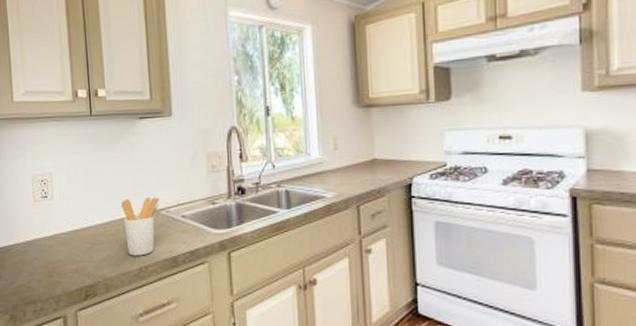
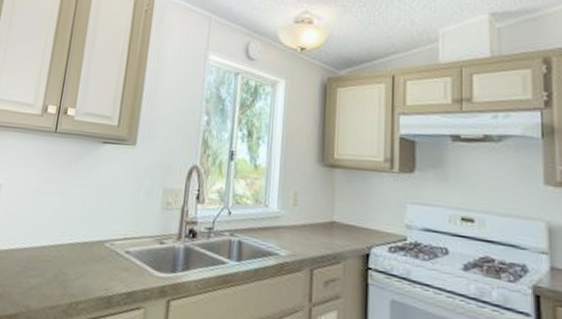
utensil holder: present [121,197,160,256] -> none [61,223,107,290]

